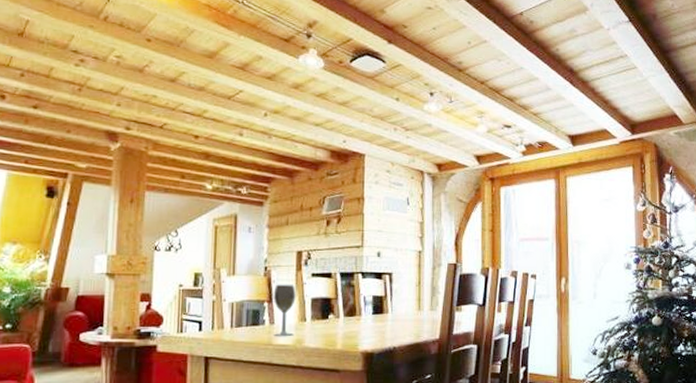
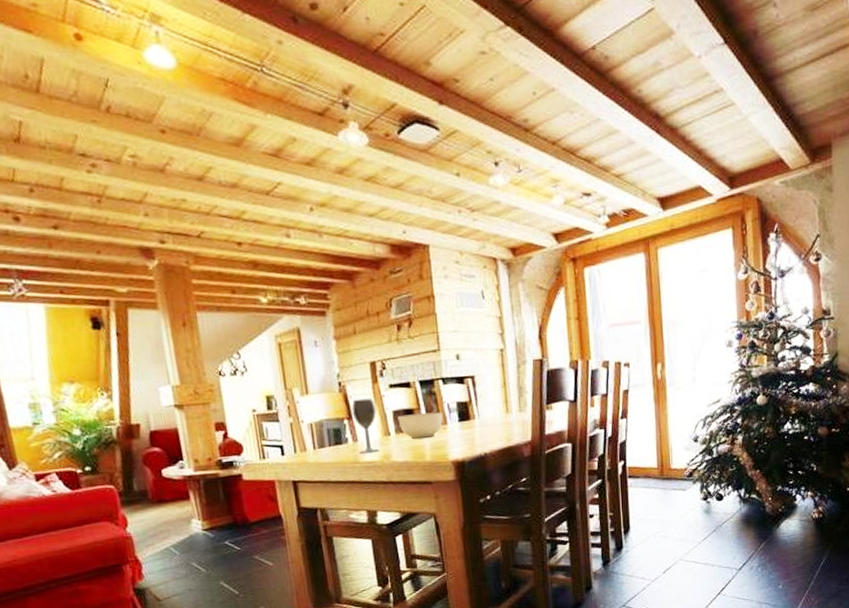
bowl: none [315,303,359,328] -> present [397,412,443,440]

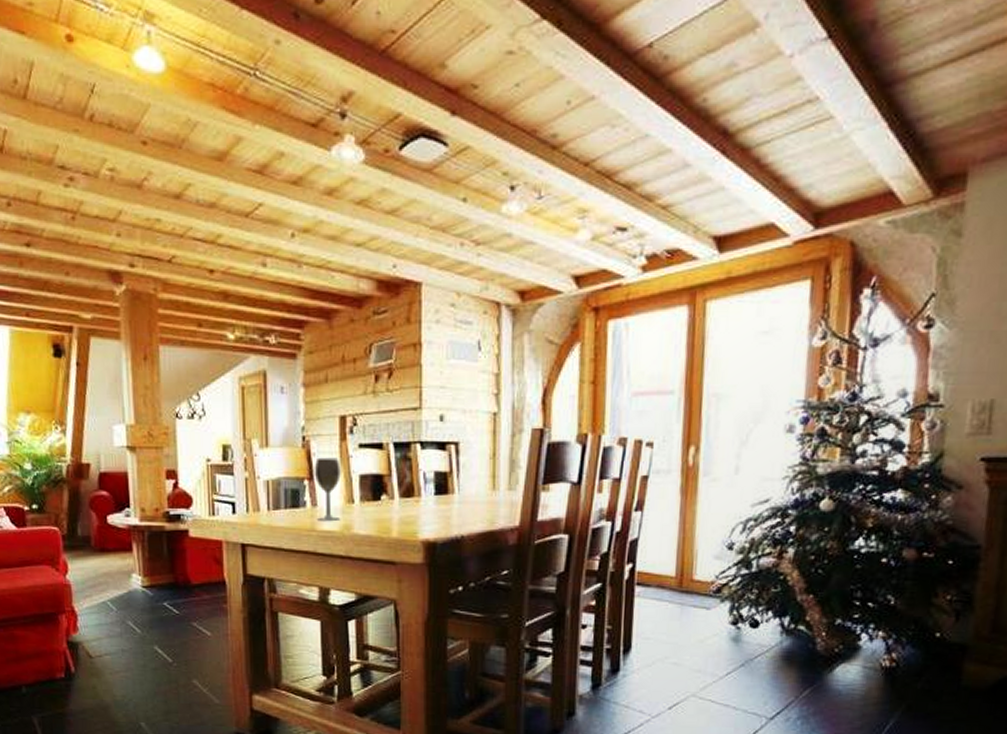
bowl: present [397,412,443,440] -> none [364,481,417,511]

